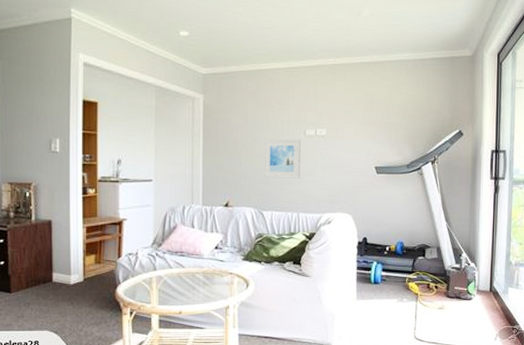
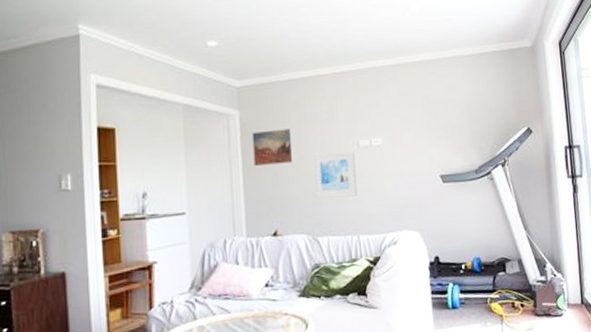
wall art: none [213,114,246,145] -> present [252,129,292,166]

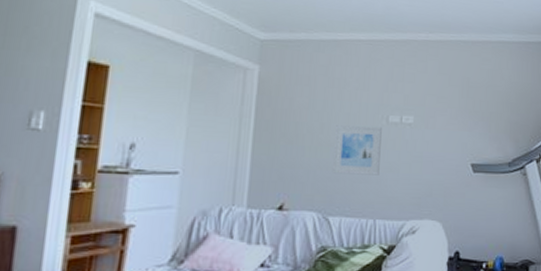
wall art: present [252,129,292,166] -> none [267,91,314,131]

